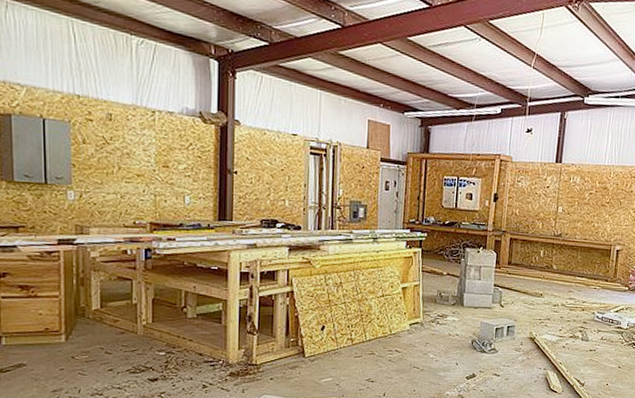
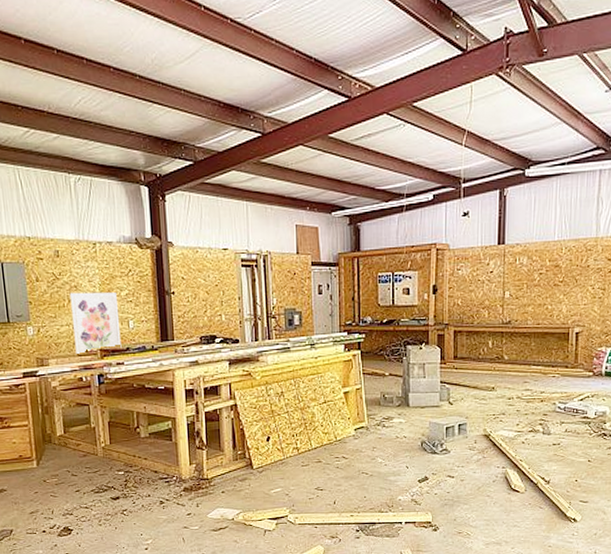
wall art: none [120,159,175,225] -> present [69,292,122,354]

